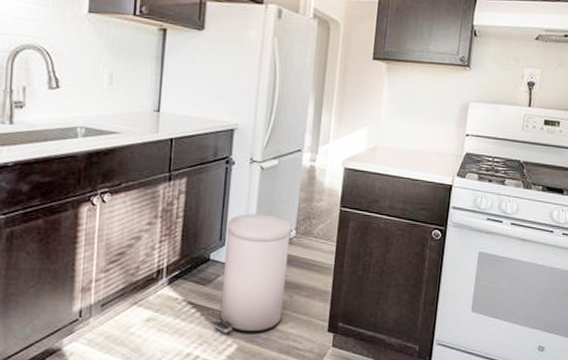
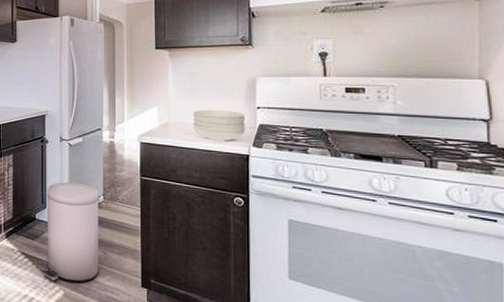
bowl: none [401,133,455,170] -> present [192,109,246,141]

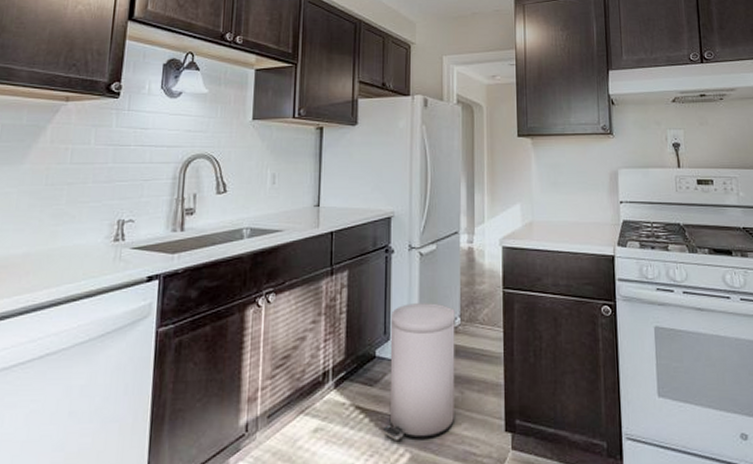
bowl: present [192,109,246,141] -> none [557,205,611,241]

